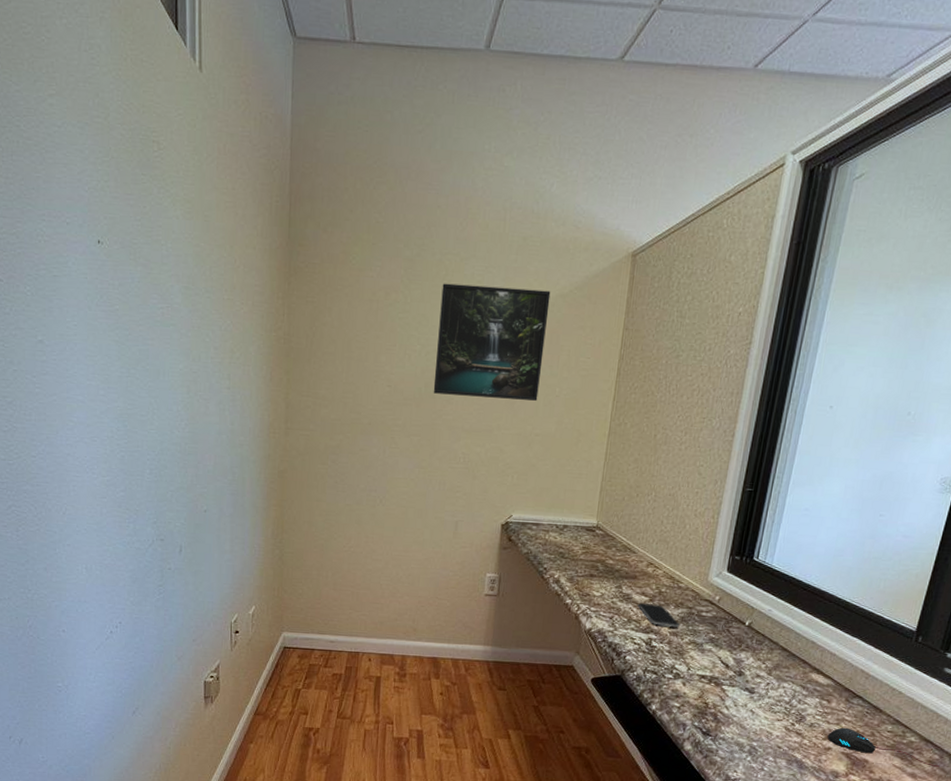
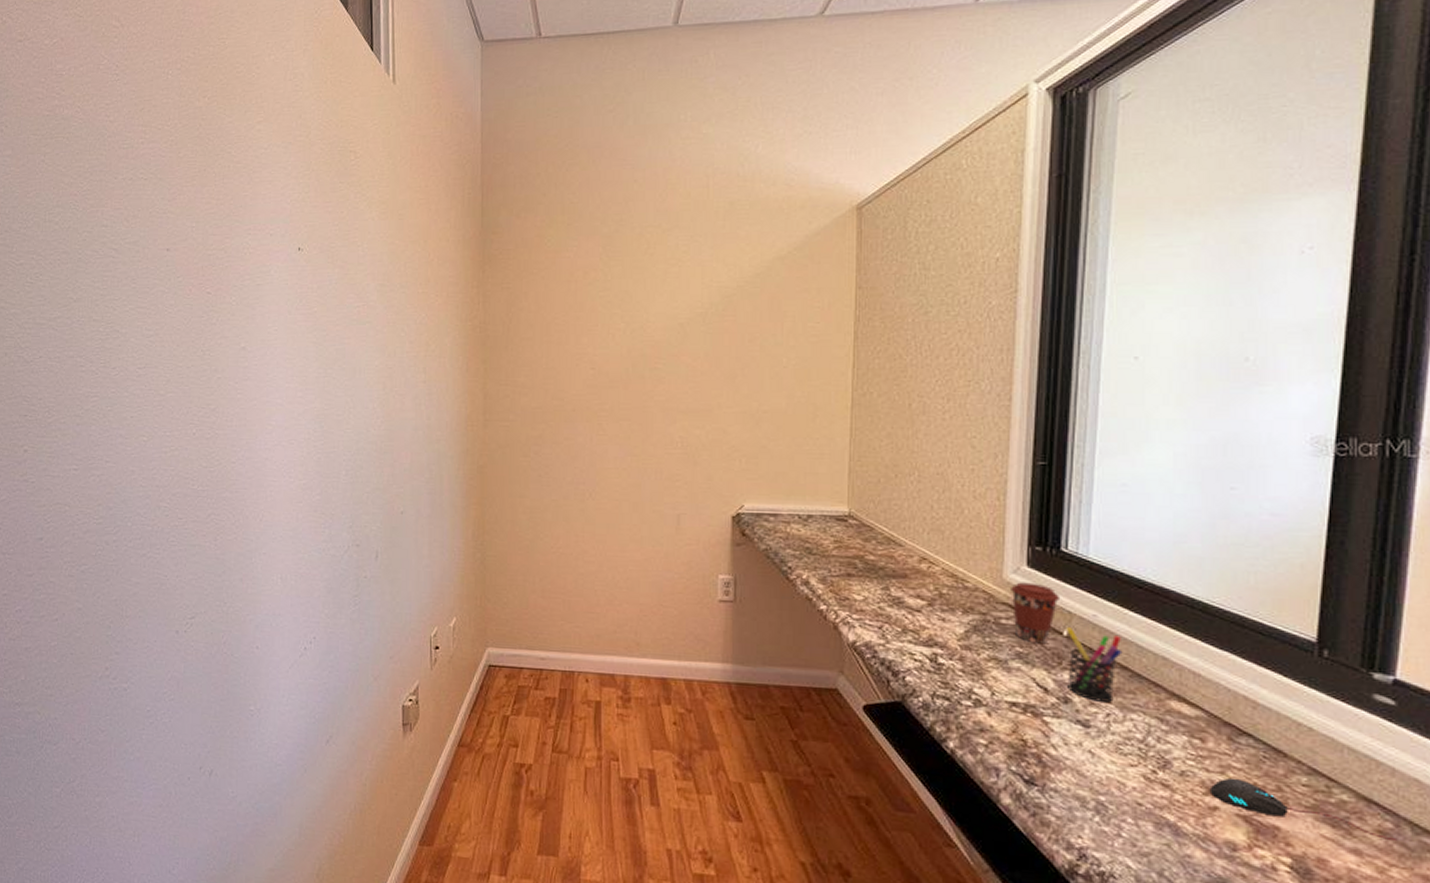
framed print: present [433,283,551,401] -> none [641,254,766,374]
smartphone: present [638,602,680,627] -> none [913,607,973,639]
coffee cup: none [711,584,748,632] -> present [1011,582,1061,644]
pen holder: none [743,619,786,675] -> present [1066,627,1123,702]

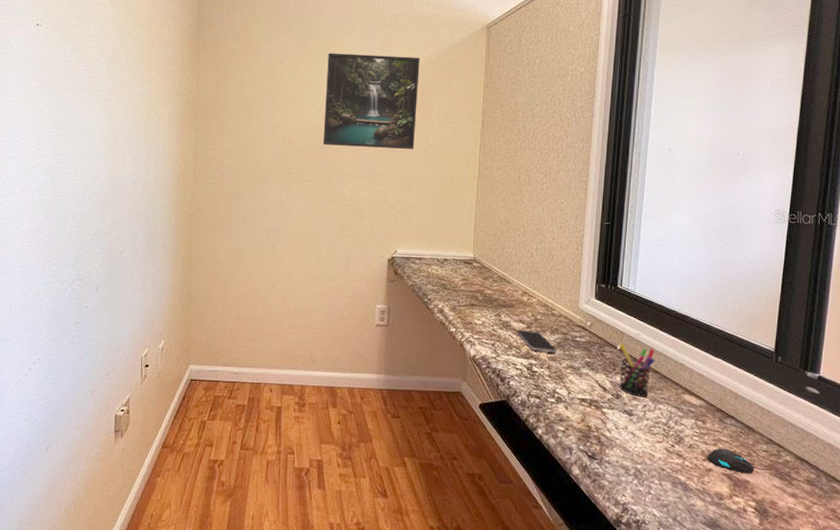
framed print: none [641,254,766,374] -> present [323,53,420,149]
smartphone: none [913,607,973,639] -> present [517,329,557,352]
coffee cup: present [1011,582,1061,644] -> none [584,310,617,356]

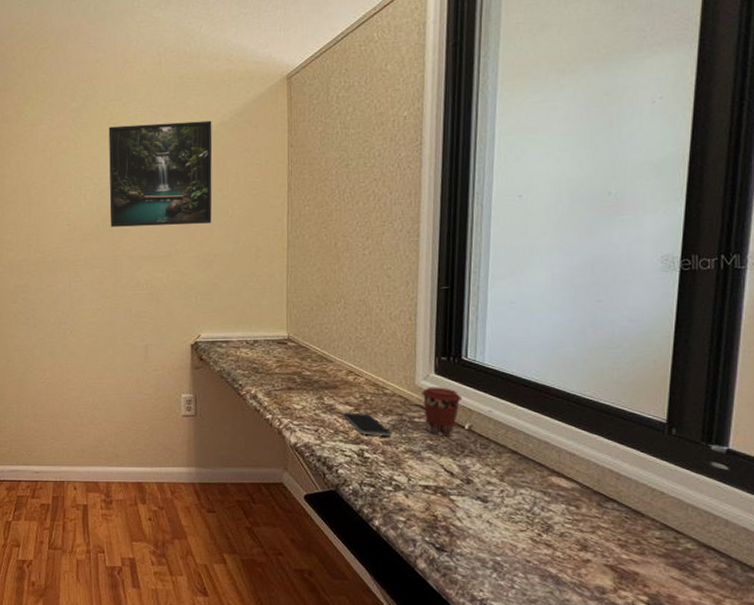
coffee cup: none [584,310,617,356] -> present [422,387,463,437]
pen holder: present [619,343,655,397] -> none [467,422,513,481]
mouse: present [707,448,818,486] -> none [583,536,730,577]

